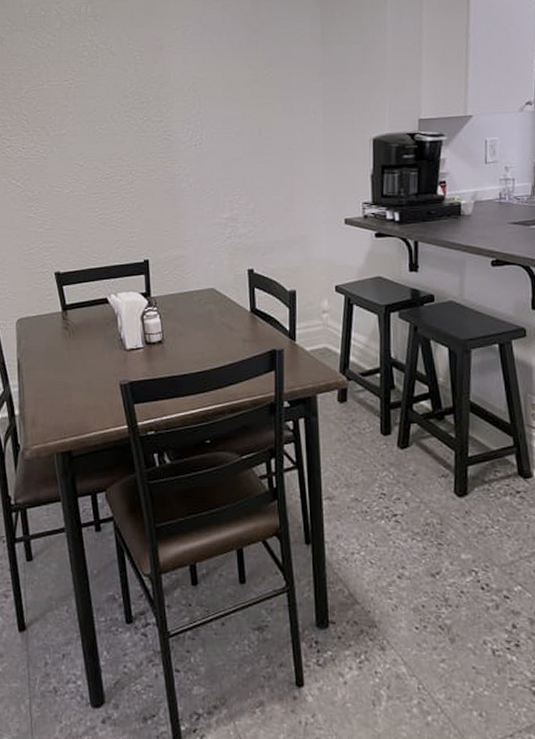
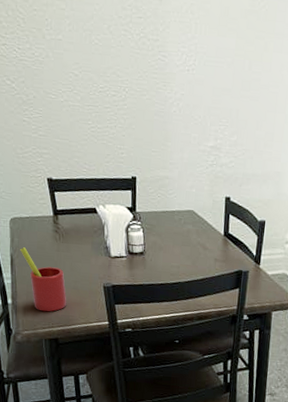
straw: none [27,349,80,421] -> present [20,247,67,312]

